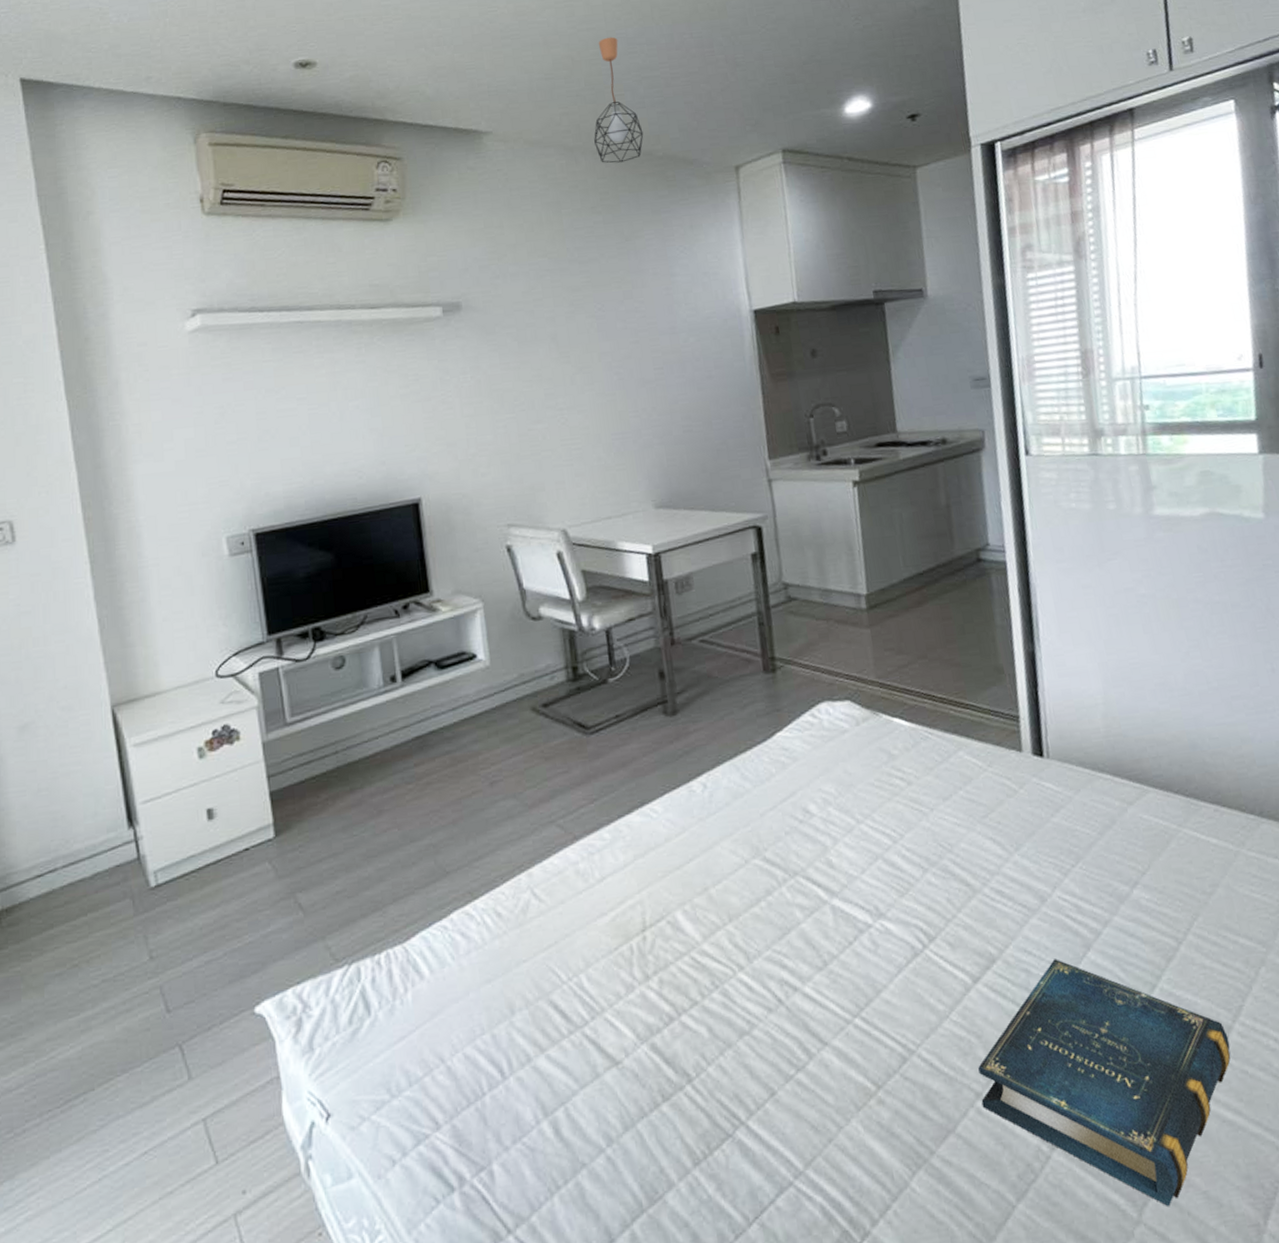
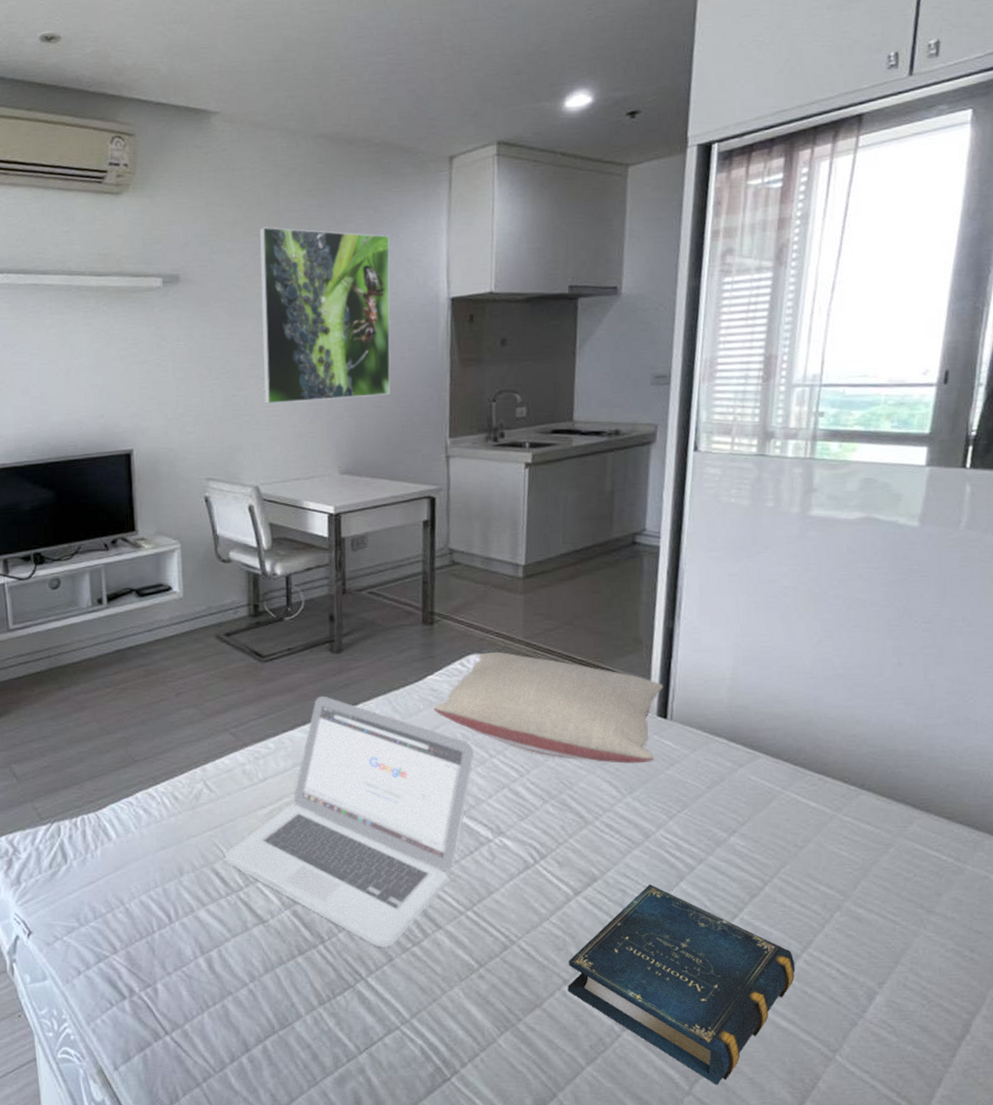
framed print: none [543,247,701,437] -> present [259,227,391,405]
laptop: none [563,768,840,1079] -> present [225,696,474,948]
pendant light: present [594,37,644,163] -> none [316,20,364,148]
pillow: none [787,696,1037,817] -> present [434,651,664,764]

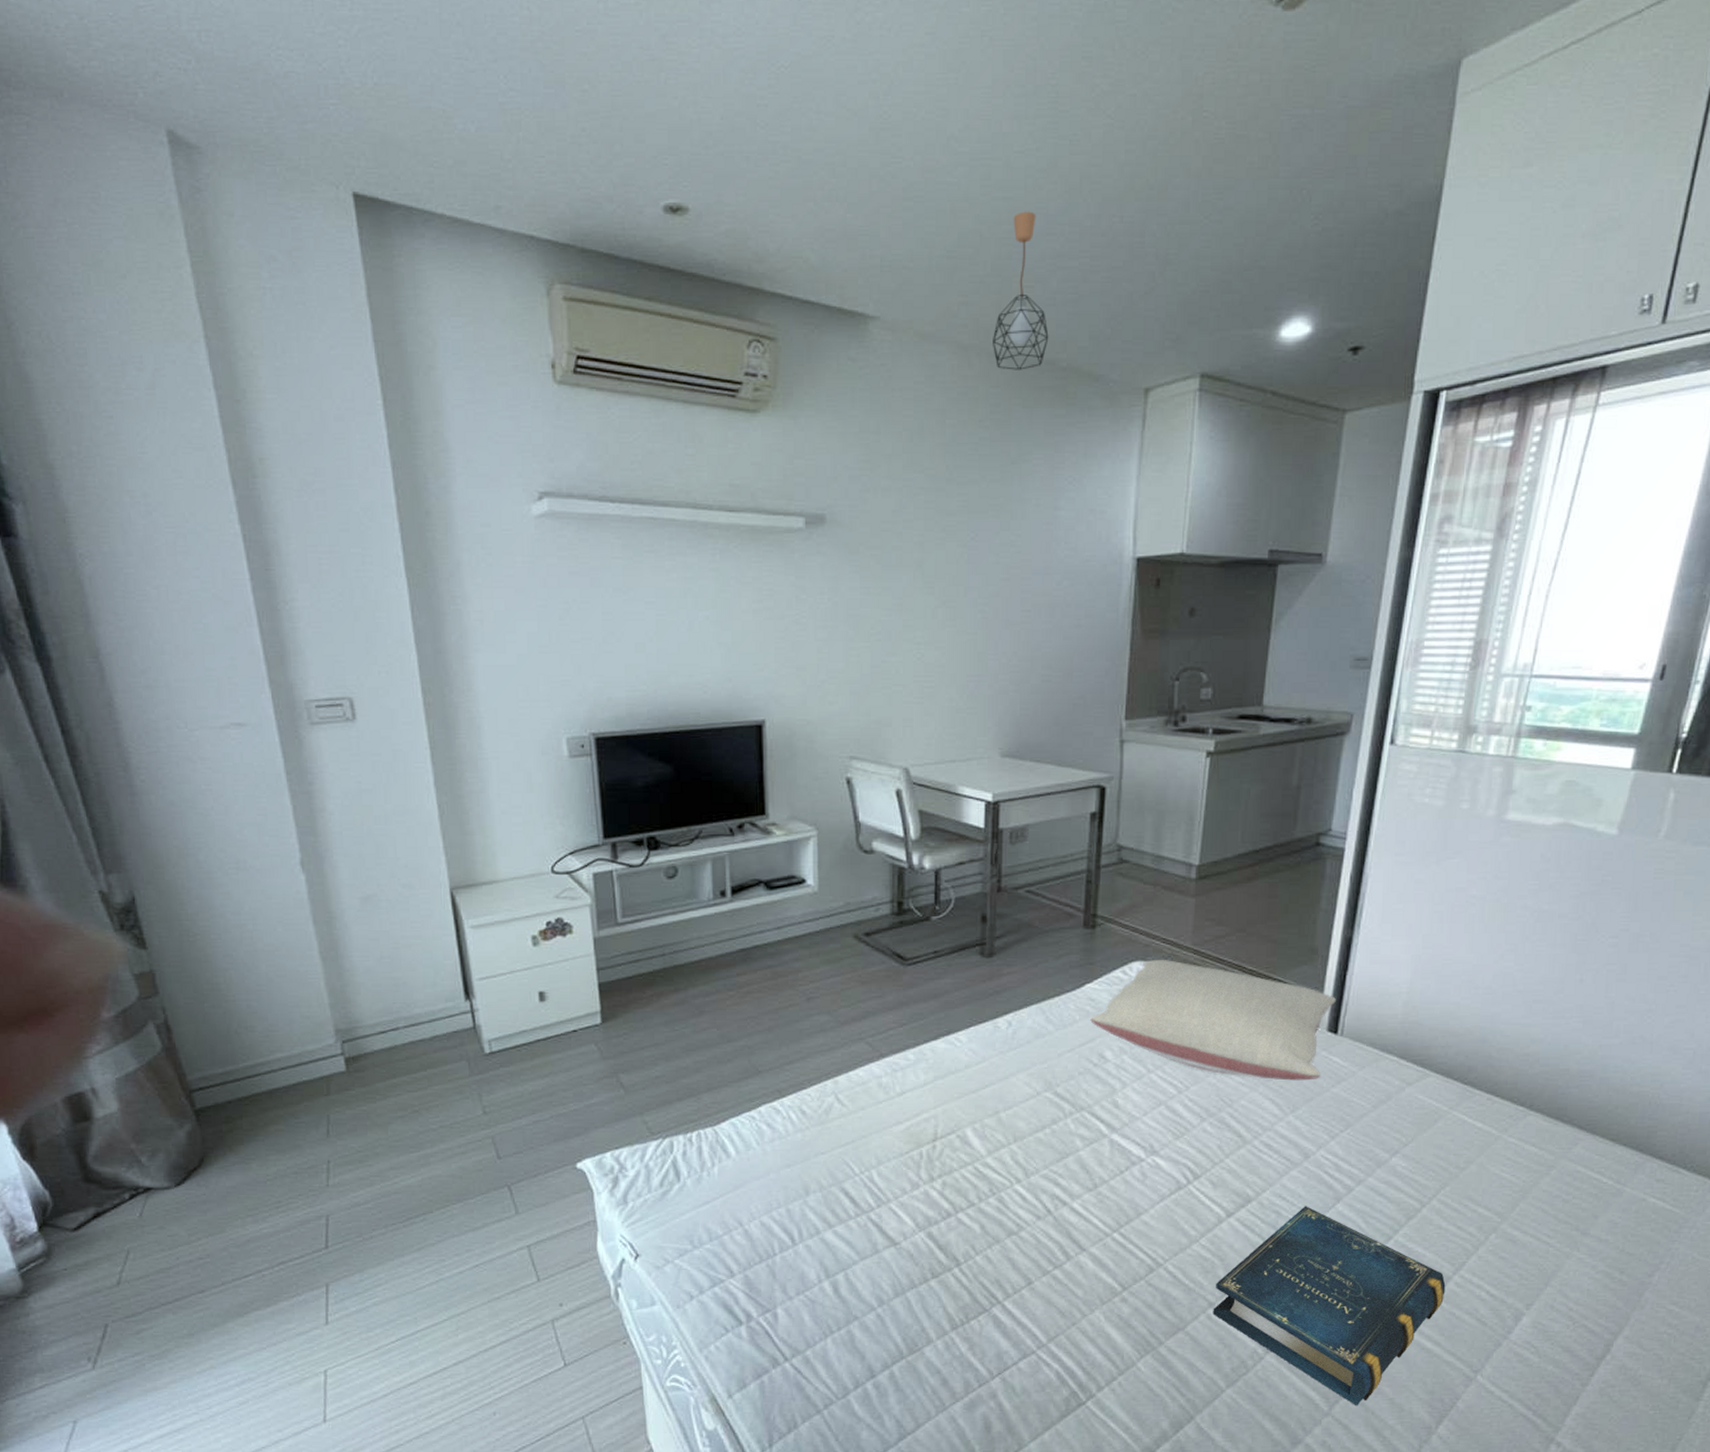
laptop: present [225,696,474,948] -> none [856,1003,1131,1271]
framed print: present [259,227,391,405] -> none [919,462,1070,673]
pendant light: none [316,20,364,148] -> present [993,211,1049,370]

